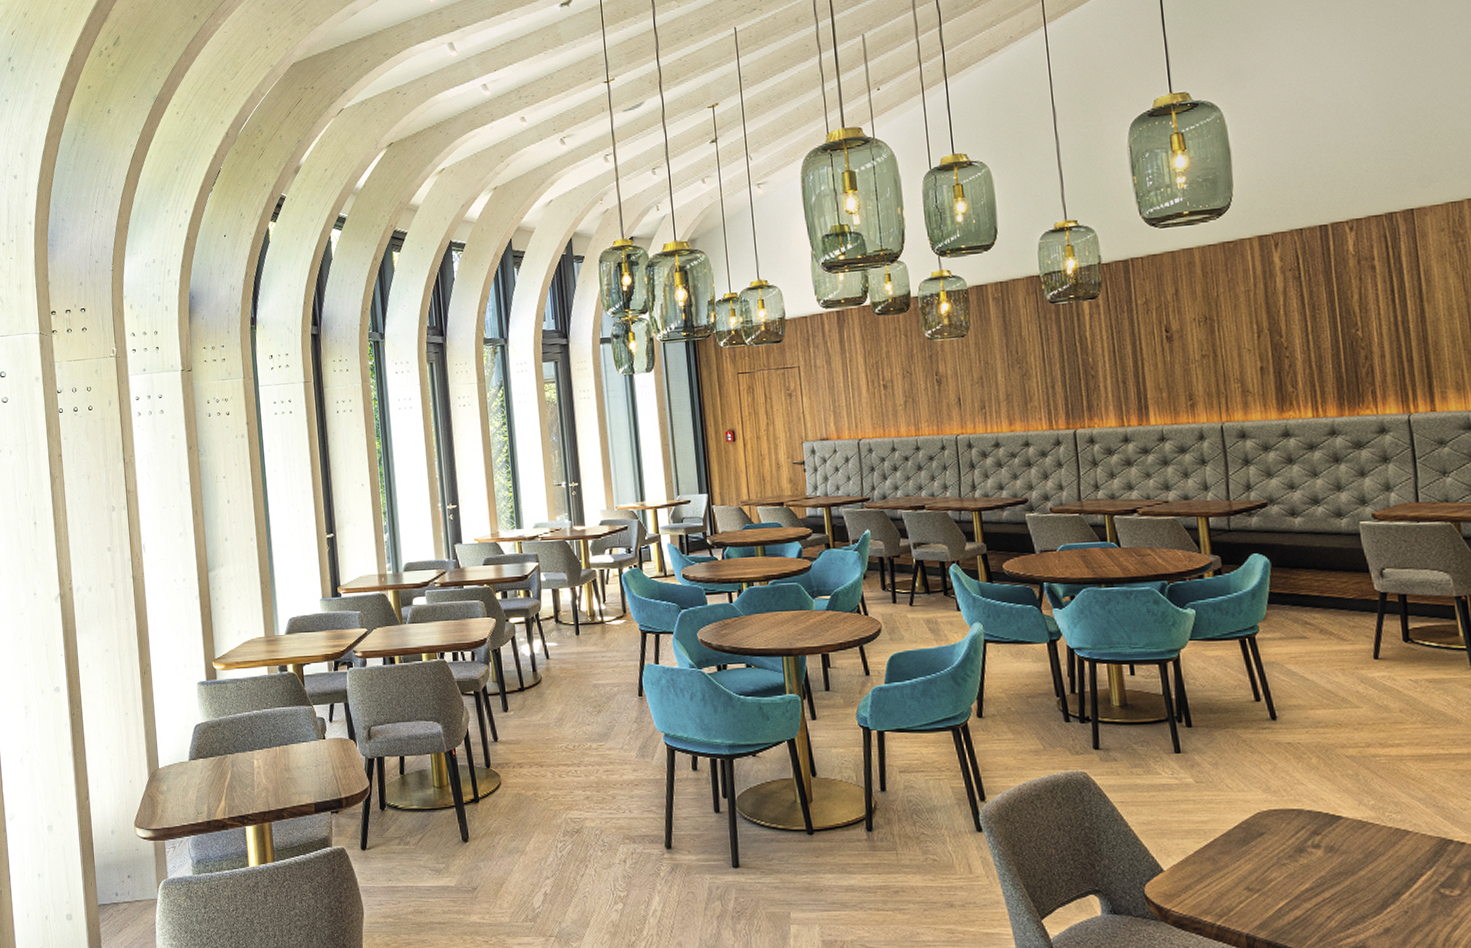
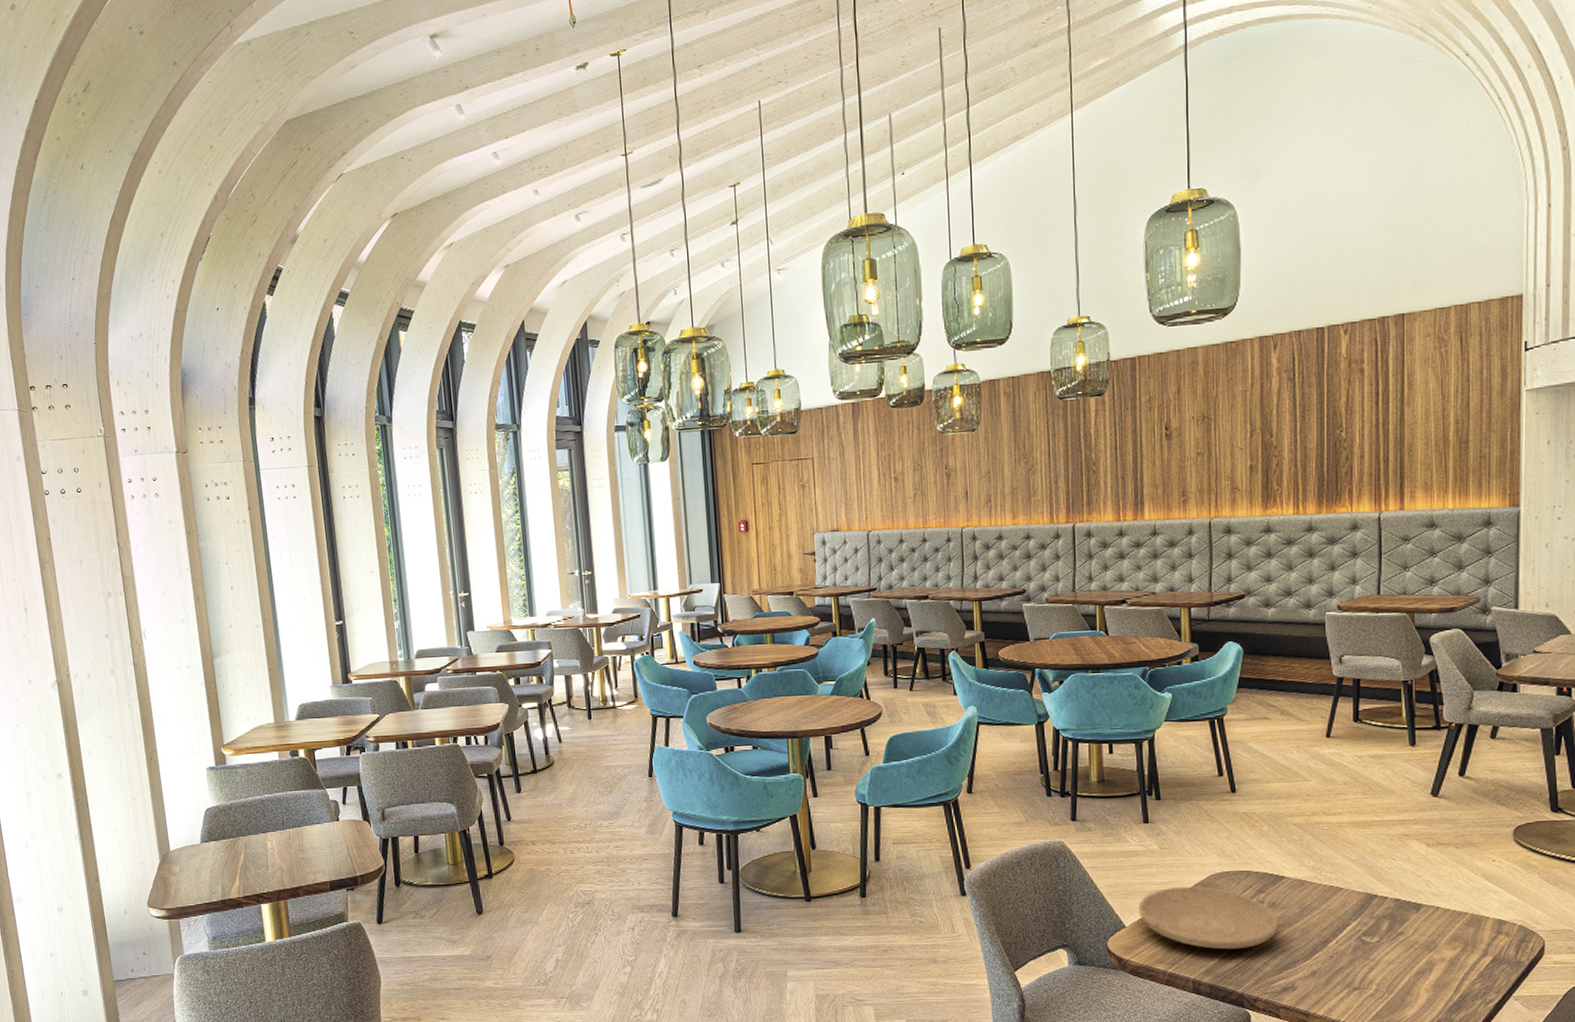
plate: none [1176,825,1341,900] -> present [1138,886,1279,950]

